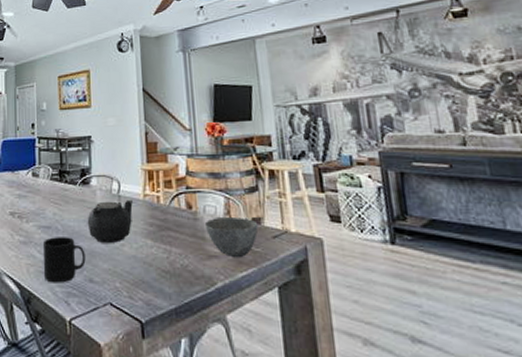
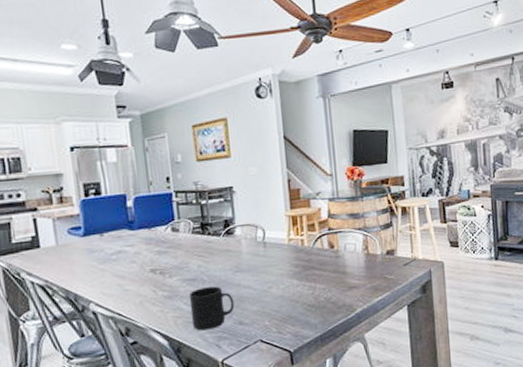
teapot: present [86,199,133,243] -> none [232,245,278,288]
bowl: present [204,218,259,258] -> none [345,251,392,287]

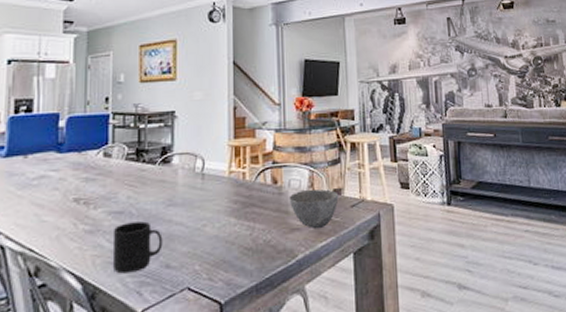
bowl: none [345,251,392,287] -> present [289,189,339,229]

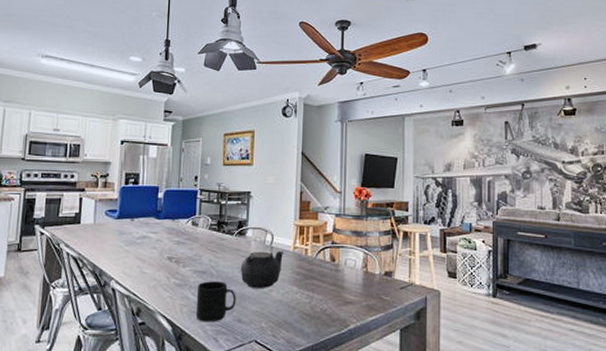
teapot: none [166,177,217,225] -> present [240,250,283,288]
bowl: present [289,189,339,229] -> none [344,270,390,305]

